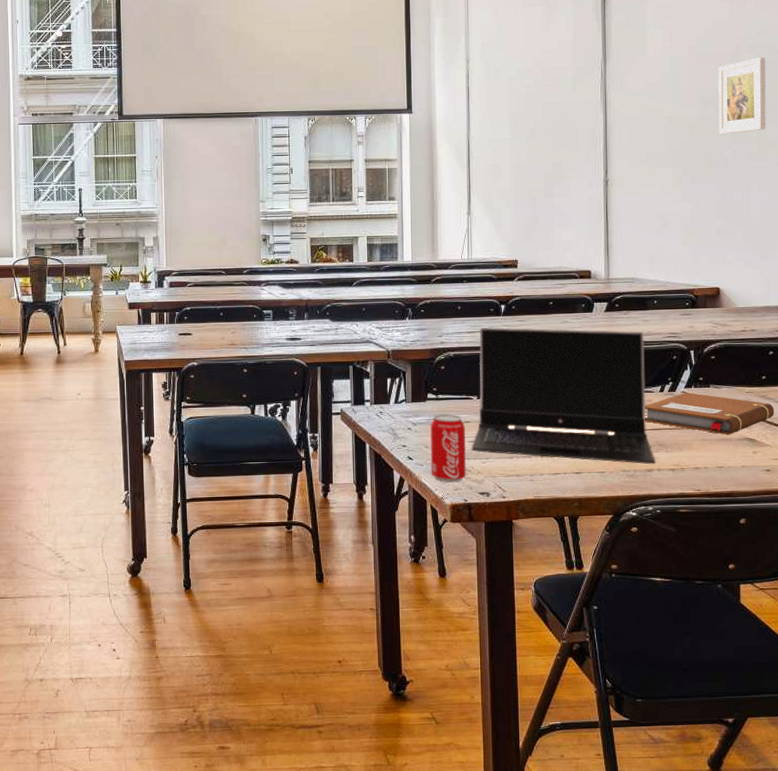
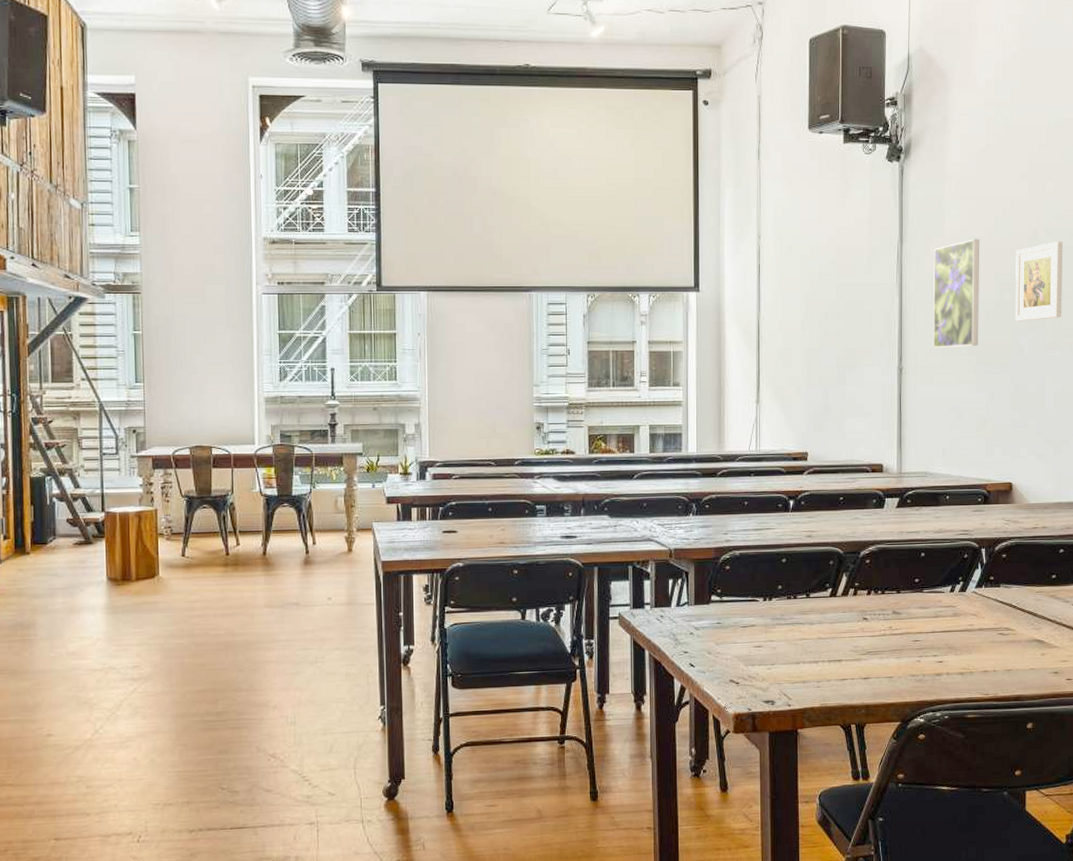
beverage can: present [430,414,466,482] -> none [713,617,750,690]
laptop computer: present [471,327,655,465] -> none [756,524,944,668]
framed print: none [637,57,683,161] -> present [932,239,980,348]
notebook: present [645,392,775,435] -> none [935,592,1064,636]

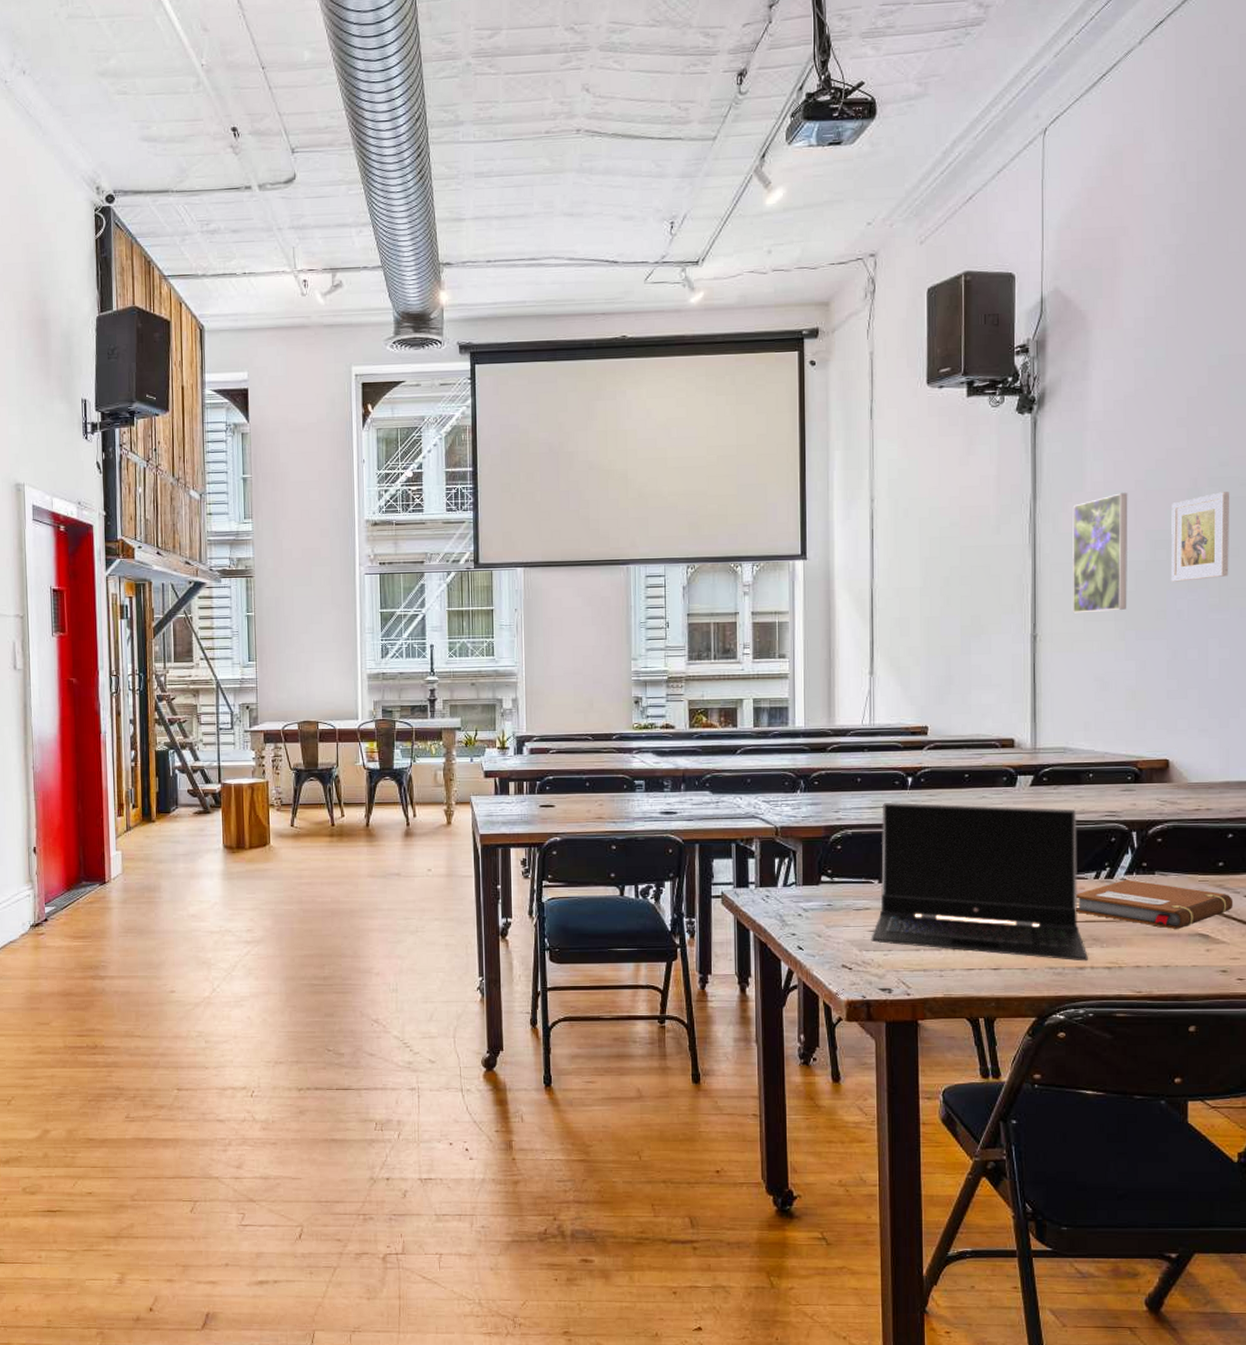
laptop computer: none [756,524,944,668] -> present [871,803,1088,962]
notebook: none [935,592,1064,636] -> present [1076,879,1233,929]

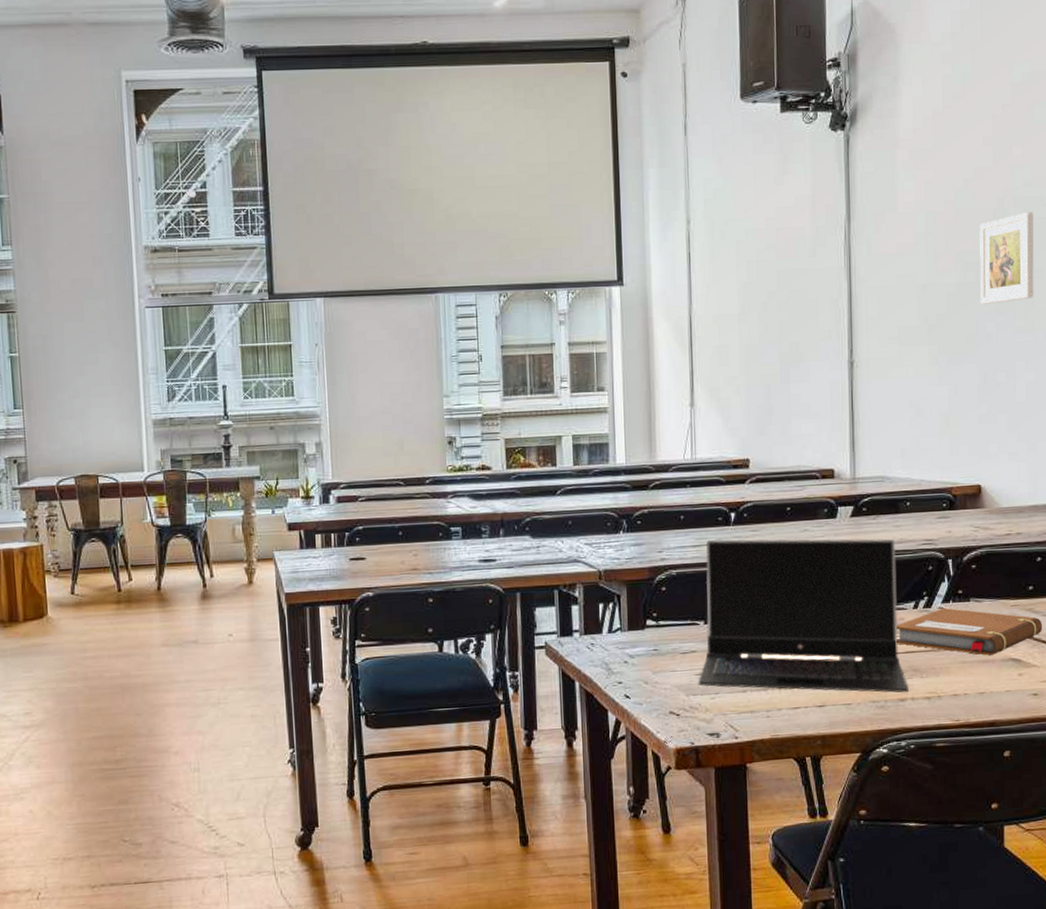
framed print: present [1072,493,1128,614] -> none [886,213,940,338]

